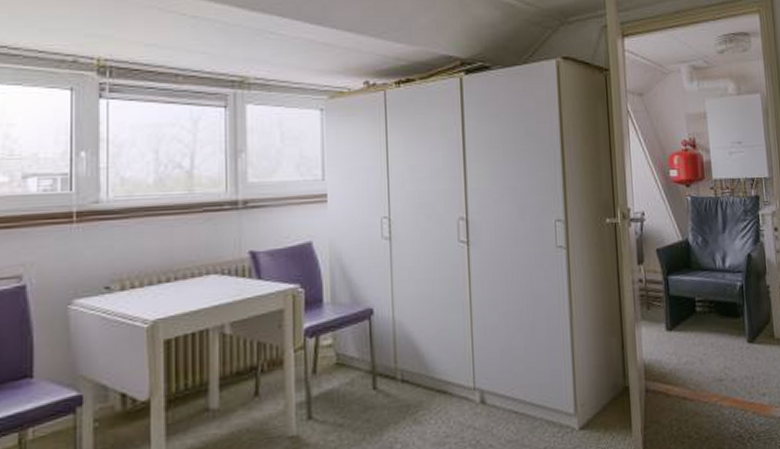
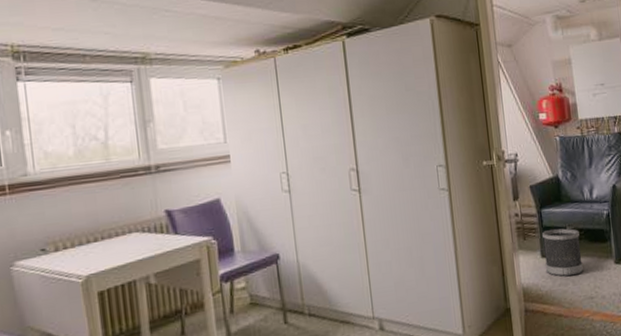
wastebasket: none [668,299,712,354] -> present [542,228,583,277]

